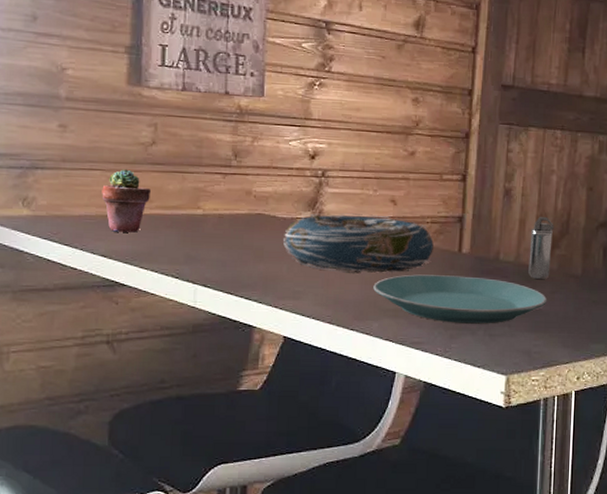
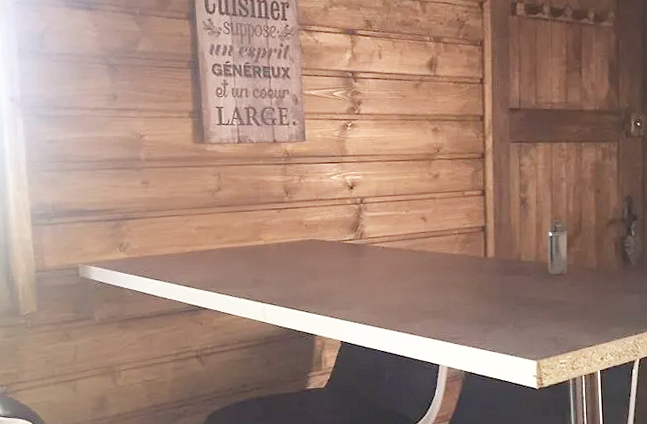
potted succulent: present [102,169,151,233] -> none [181,213,220,265]
decorative bowl: present [283,213,435,273] -> none [333,231,463,284]
plate: present [373,274,548,325] -> none [413,277,568,319]

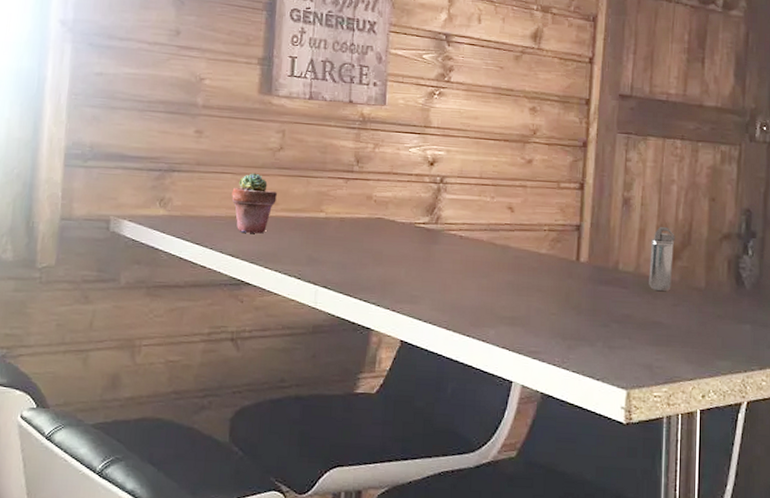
potted succulent: none [181,213,220,265] -> present [232,173,277,234]

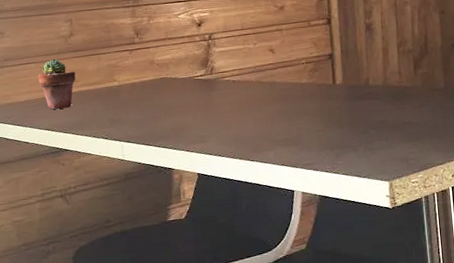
shaker: present [649,226,675,291] -> none [394,42,416,97]

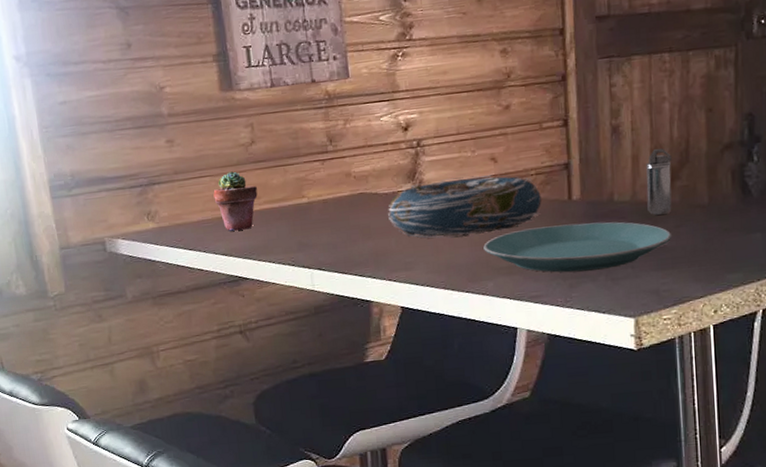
decorative bowl: none [185,63,312,116] -> present [388,174,543,239]
plate: none [265,102,417,144] -> present [483,222,672,273]
shaker: none [394,42,416,97] -> present [646,148,672,215]

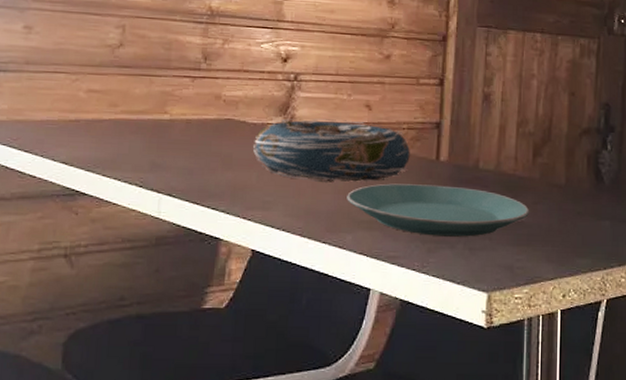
potted succulent: present [213,171,258,231] -> none [65,72,116,138]
shaker: present [646,148,672,215] -> none [509,122,536,189]

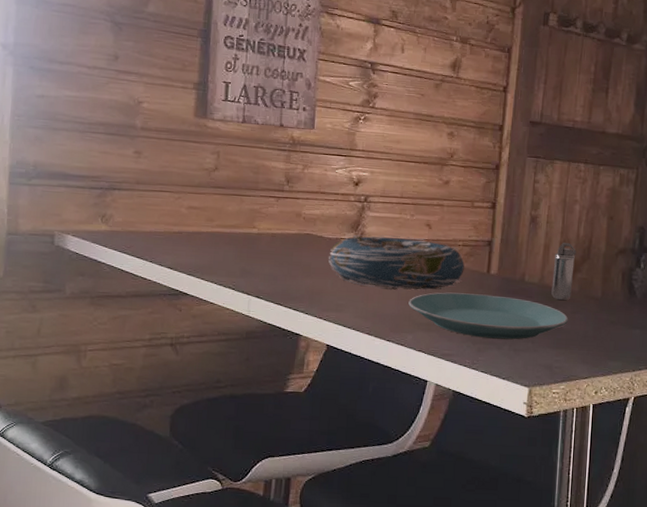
shaker: none [509,122,536,189] -> present [551,242,576,300]

